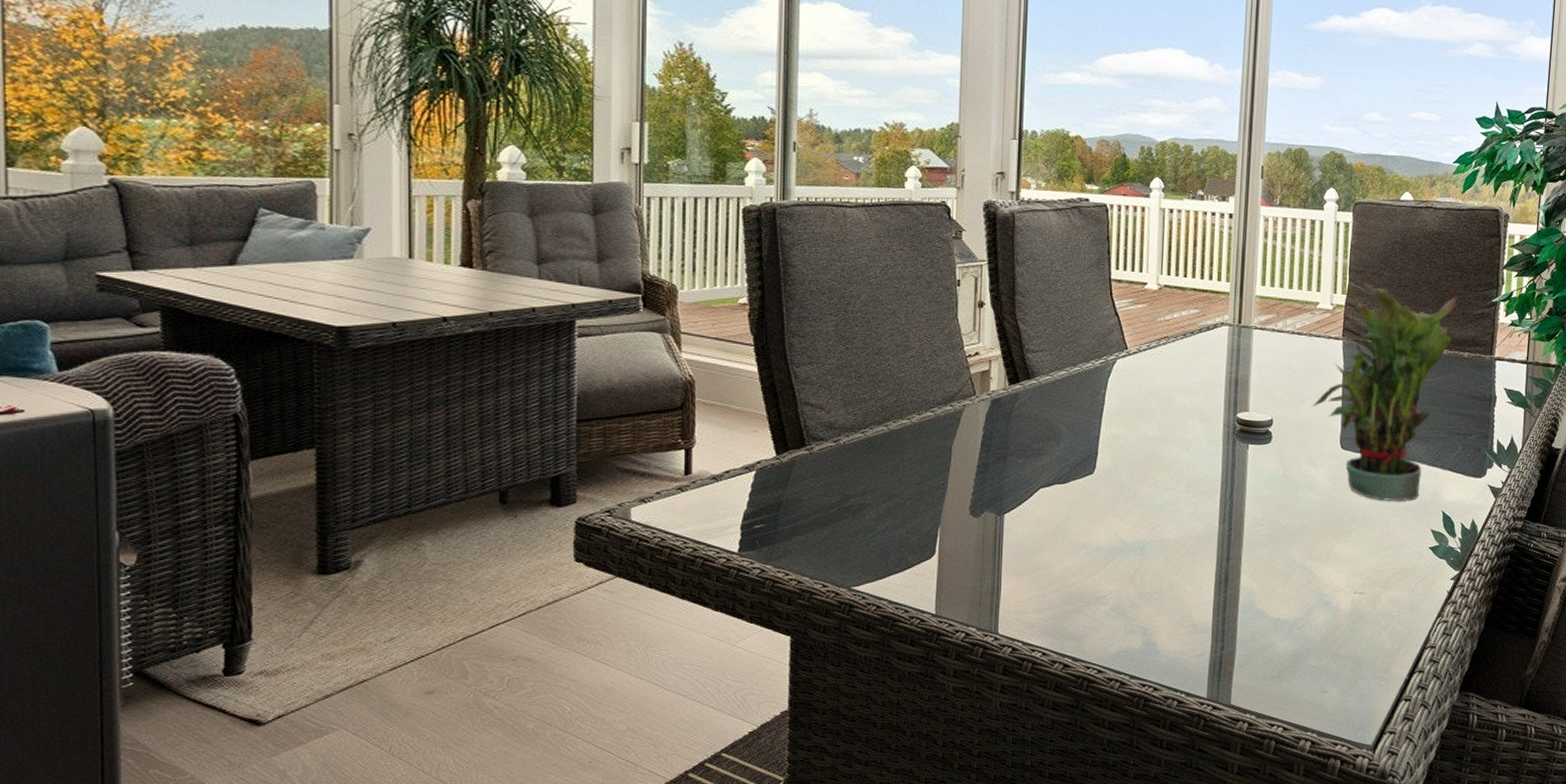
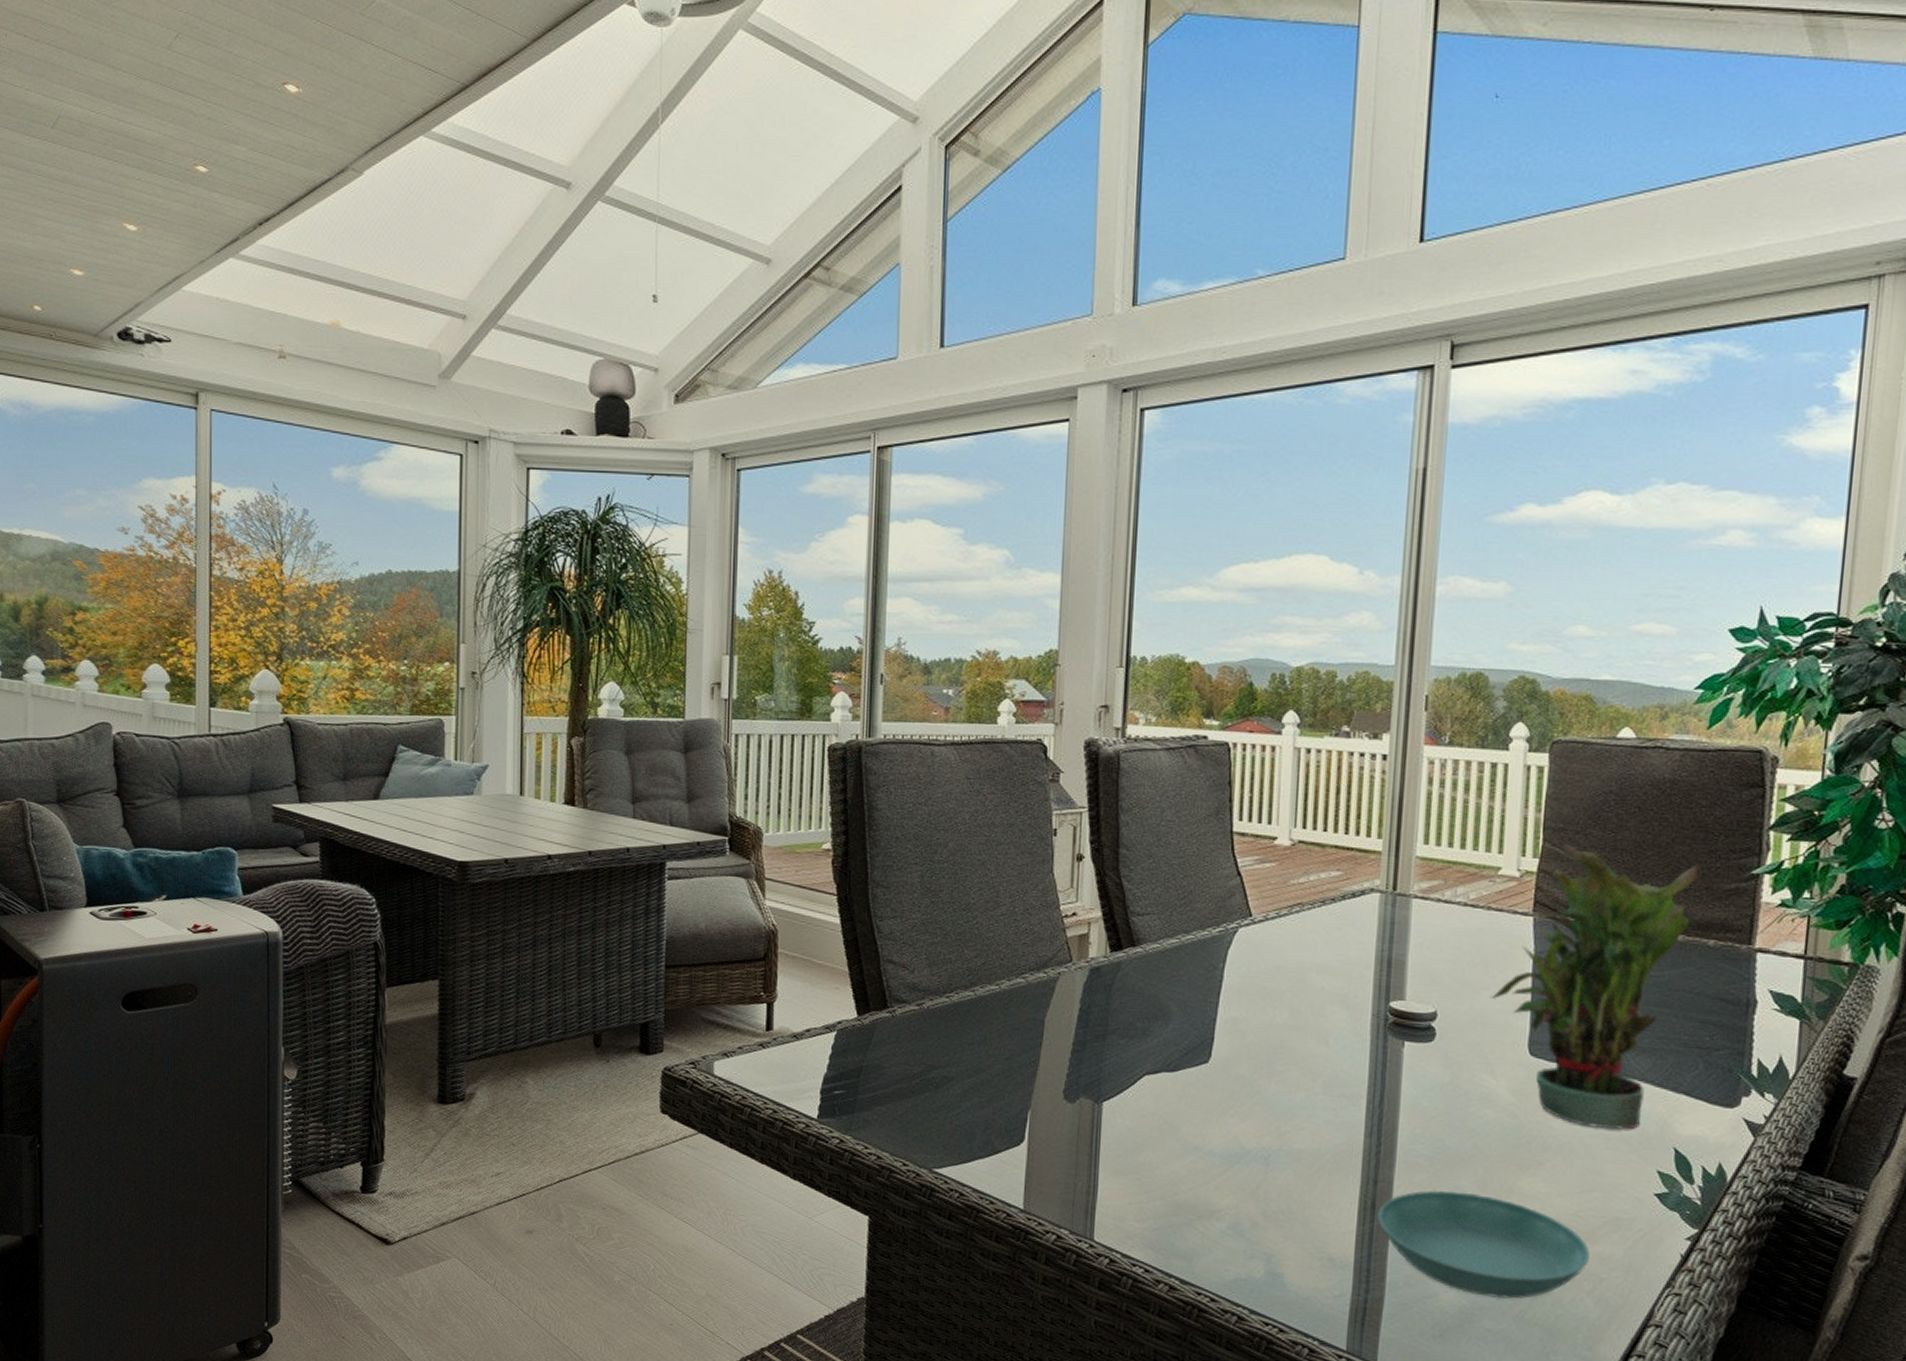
saucer: none [1230,560,1385,642] -> present [1378,1189,1590,1299]

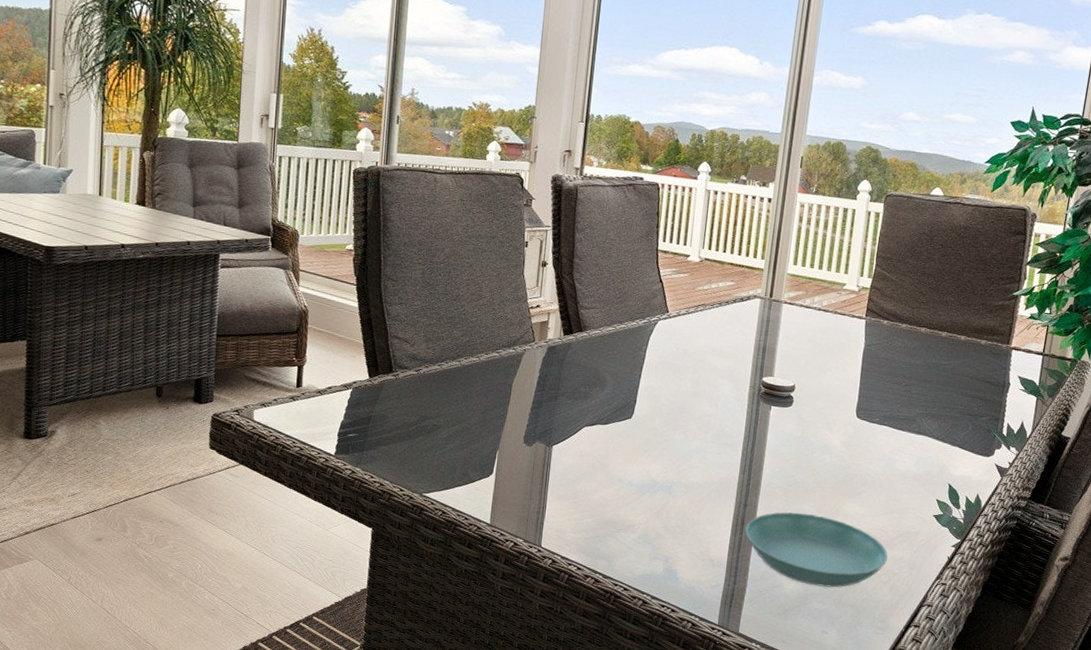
potted plant: present [1489,844,1700,1130] -> none [832,269,980,471]

